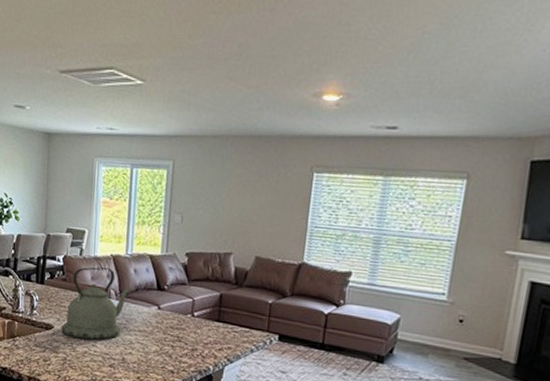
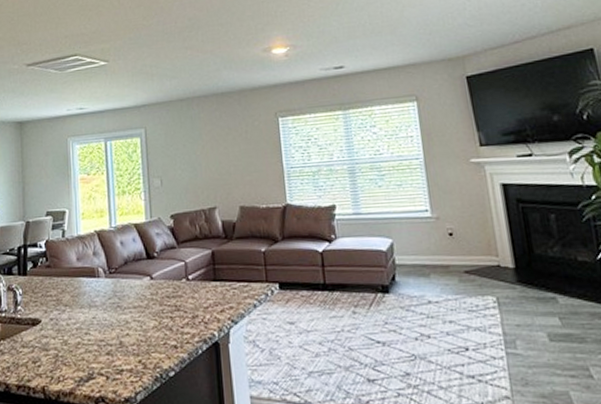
kettle: present [61,267,131,340] -> none [49,245,119,330]

